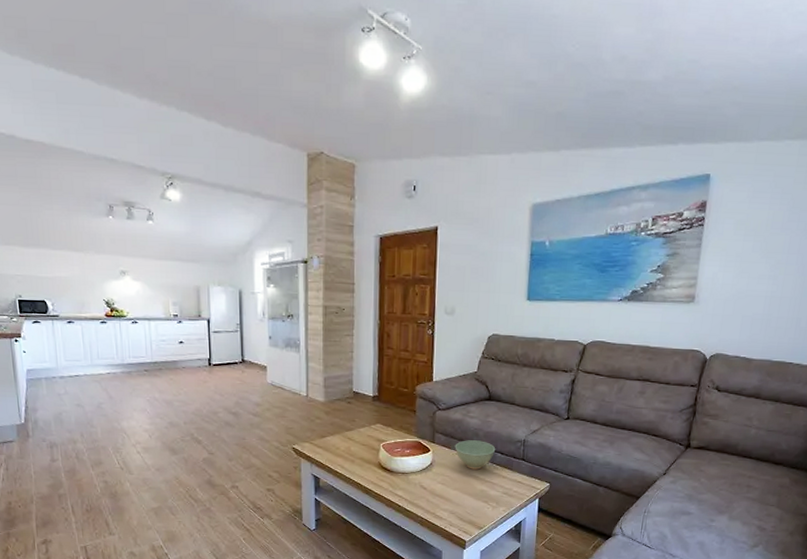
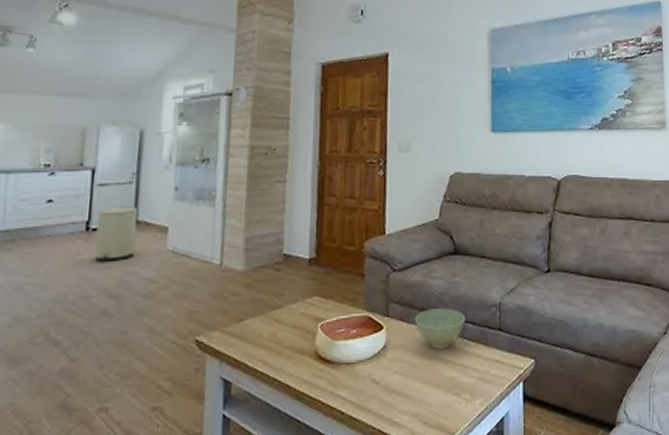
pedal bin: none [216,349,245,389] -> present [94,206,138,262]

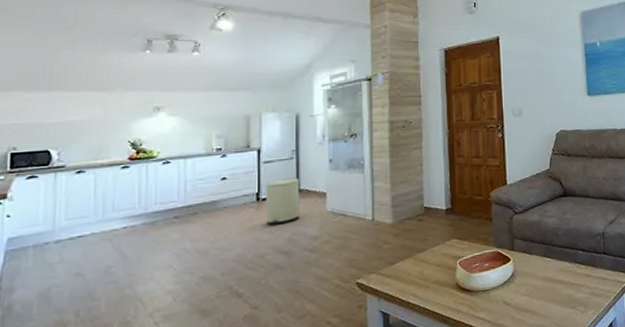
bowl: present [414,308,466,349] -> none [535,240,577,274]

